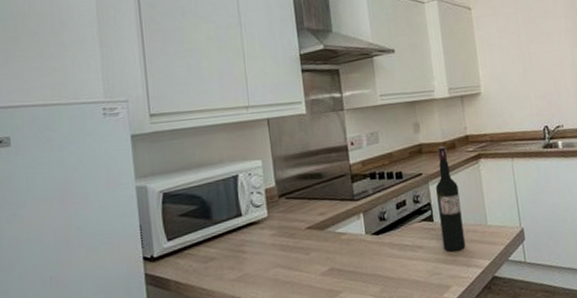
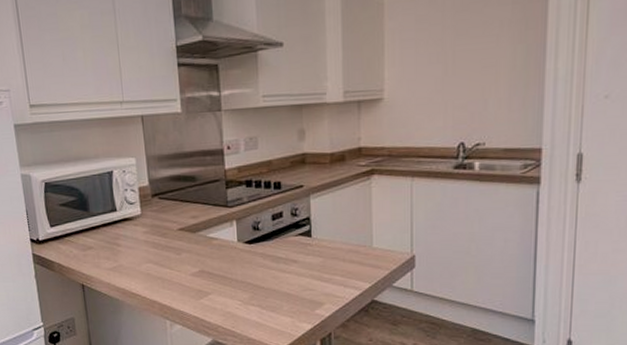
wine bottle: present [436,146,465,252] -> none [318,158,345,269]

